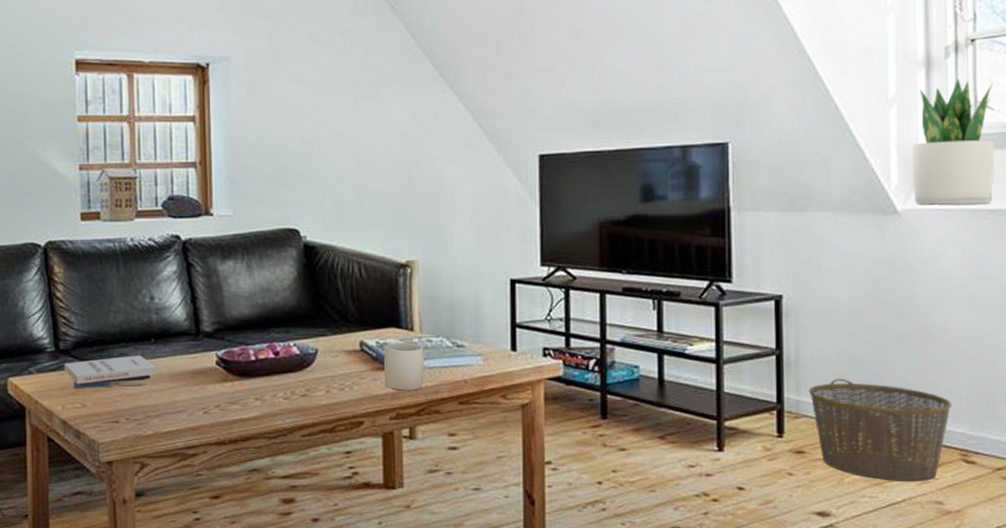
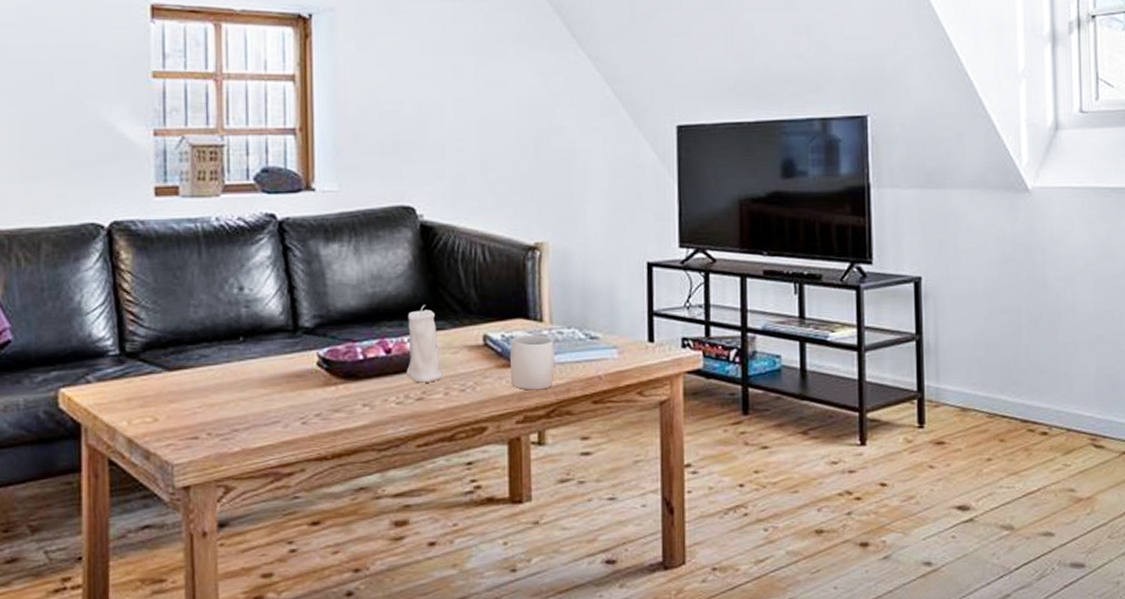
books: present [63,355,157,388] -> none [130,357,246,399]
candle: none [292,314,324,382] -> present [406,304,443,383]
basket: present [808,378,952,481] -> none [947,363,1082,470]
planter: present [911,79,995,205] -> none [1040,55,1115,183]

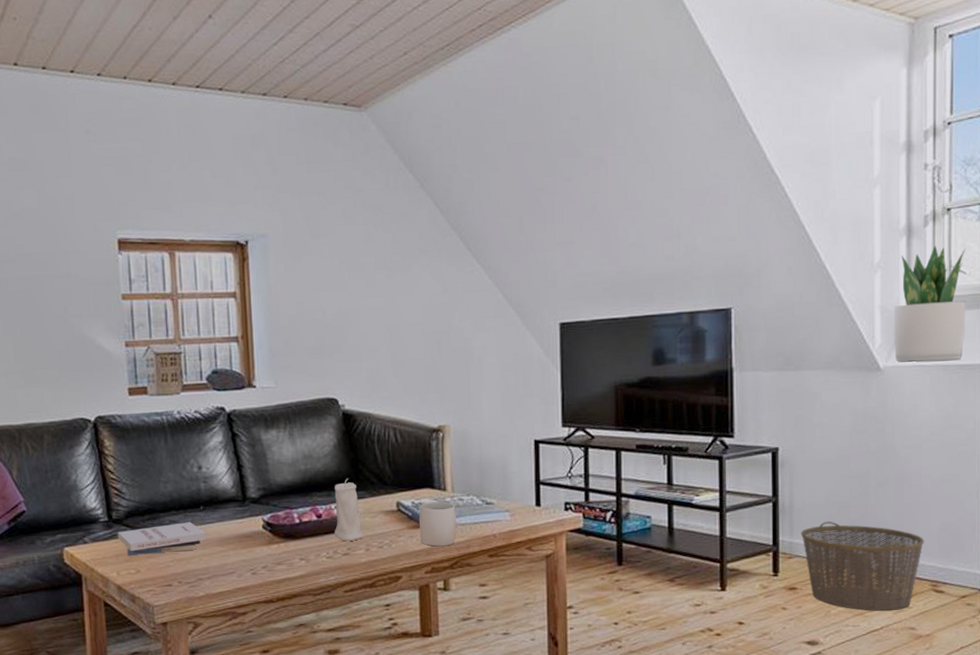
books: none [130,357,246,399] -> present [117,522,207,555]
basket: none [947,363,1082,470] -> present [800,521,925,611]
planter: none [1040,55,1115,183] -> present [893,245,965,362]

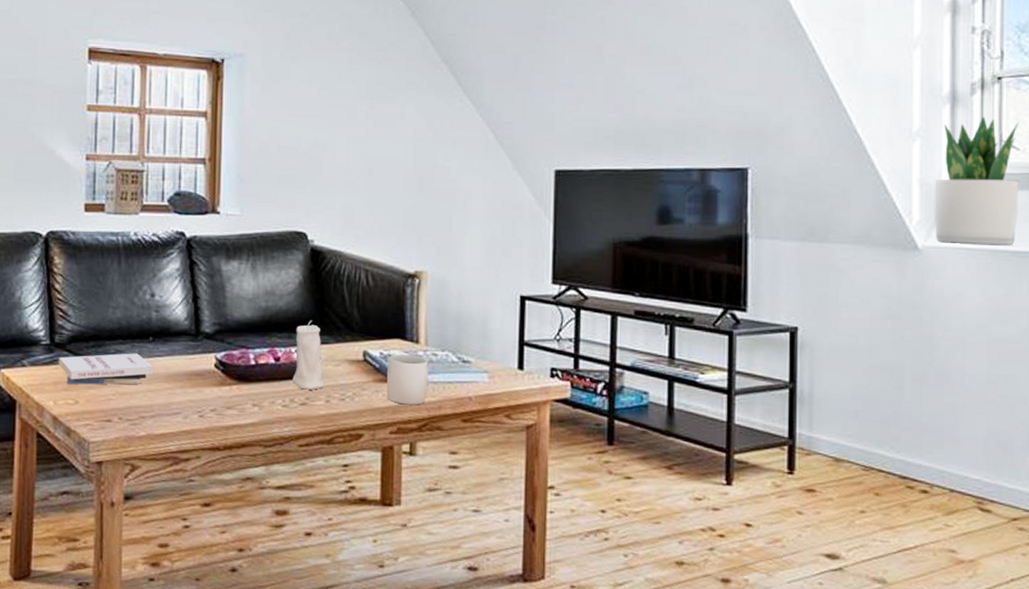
basket: present [800,521,925,611] -> none [821,416,969,528]

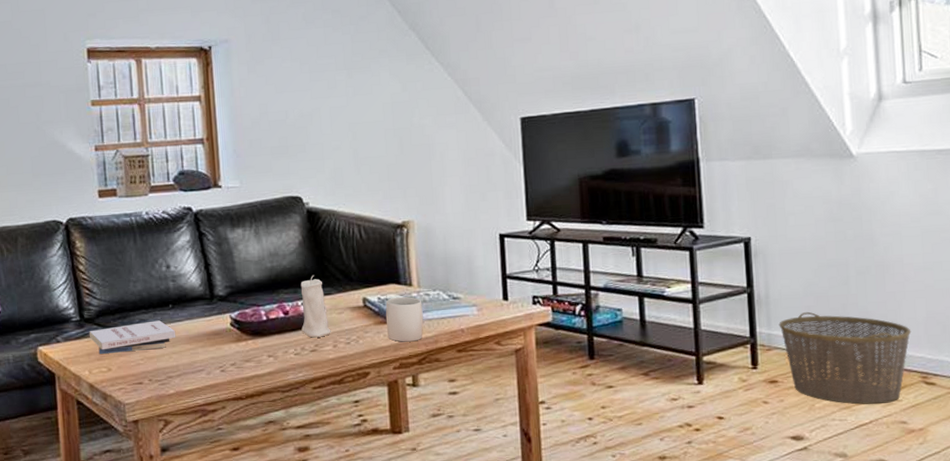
basket: none [821,416,969,528] -> present [778,311,912,405]
planter: present [934,116,1019,246] -> none [863,30,941,149]

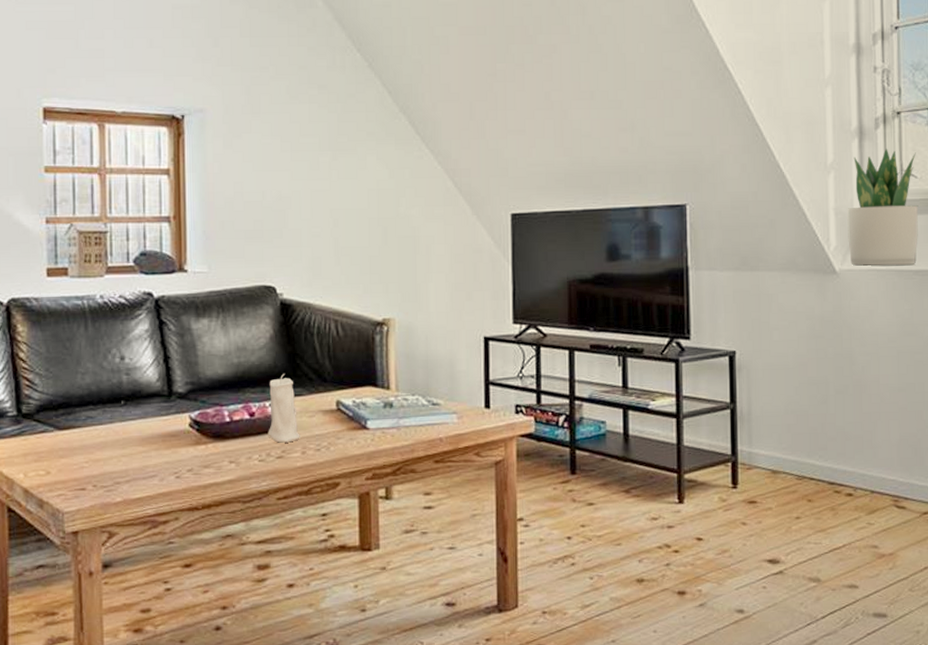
books: present [89,320,176,354] -> none [26,418,127,455]
mug: present [385,296,424,342] -> none [360,400,400,451]
basket: present [778,311,912,405] -> none [759,430,885,528]
planter: none [863,30,941,149] -> present [847,148,918,266]

